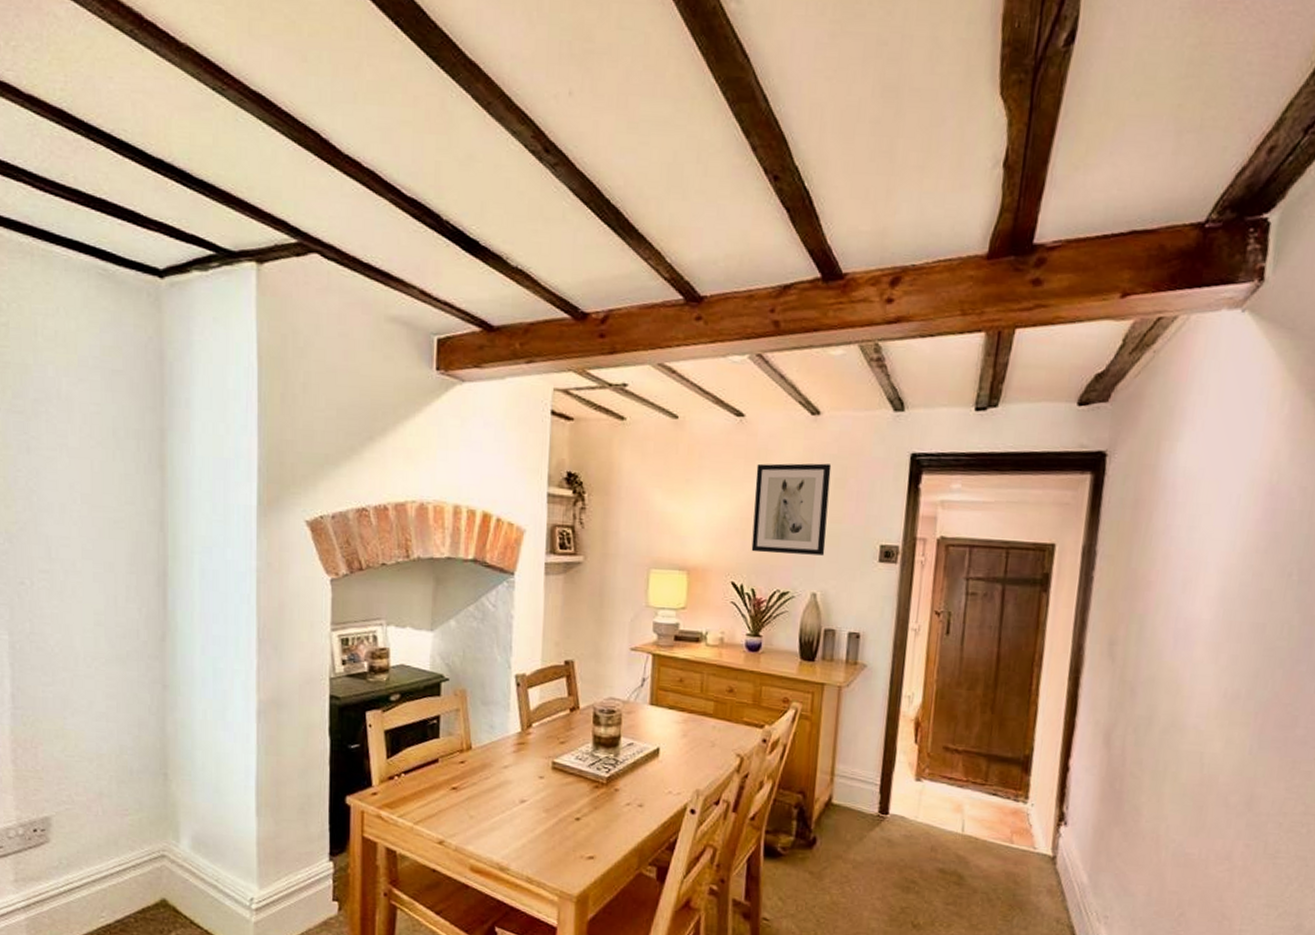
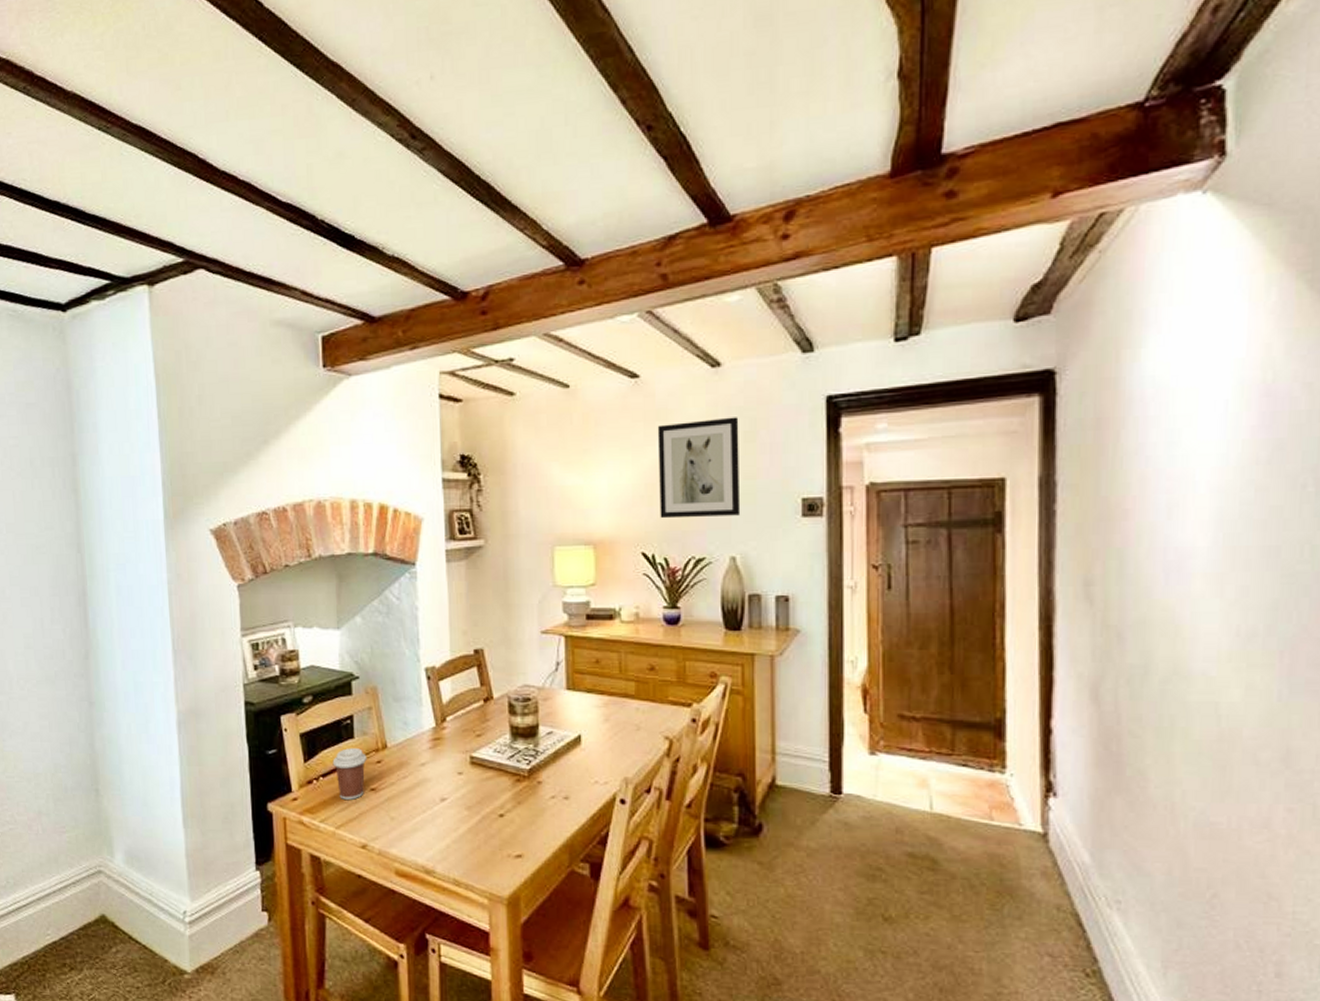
coffee cup: none [415,747,451,797] -> present [332,748,367,800]

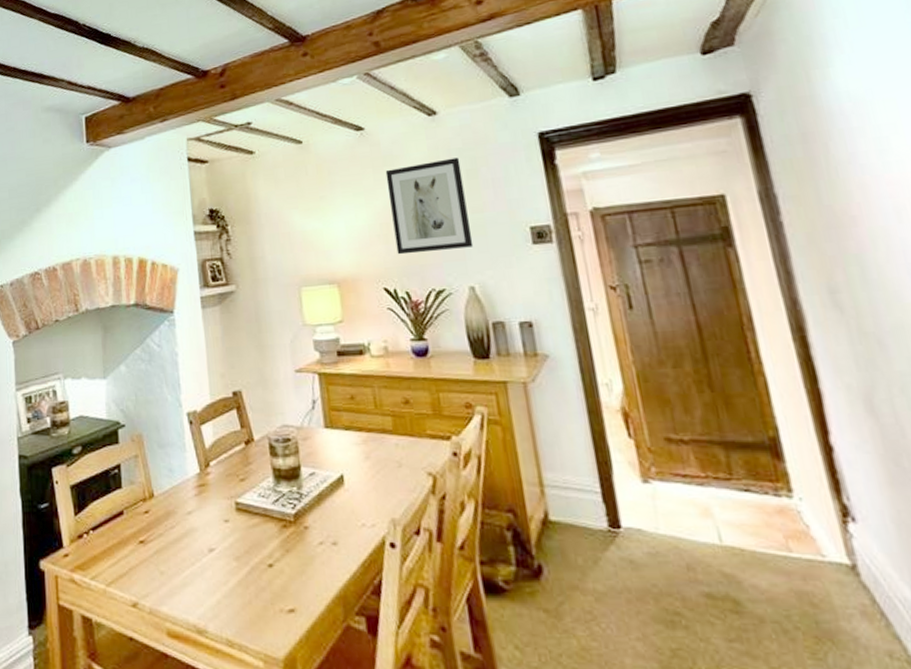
coffee cup: present [332,748,367,800] -> none [102,499,135,554]

